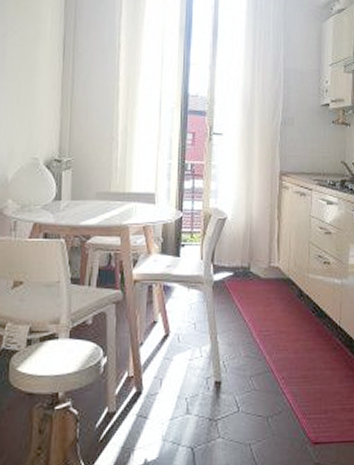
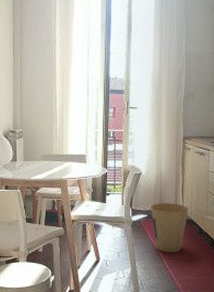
trash can: none [238,257,285,323] -> present [151,203,188,253]

